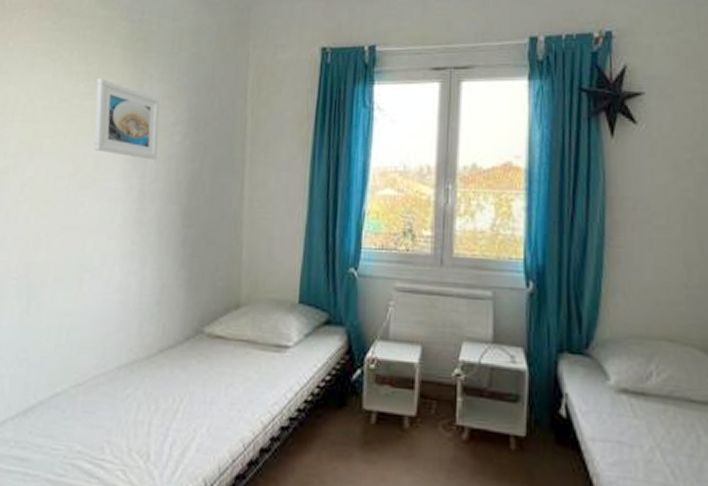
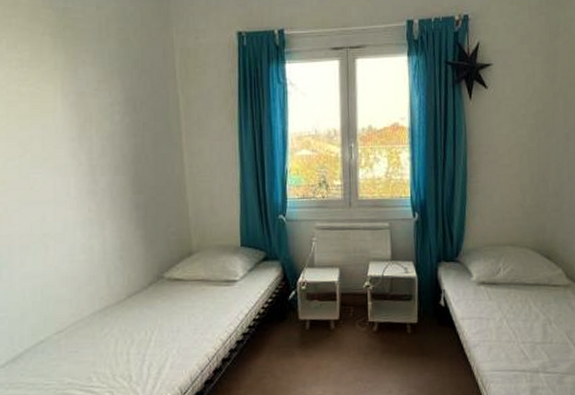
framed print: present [93,79,160,160] -> none [31,65,101,138]

